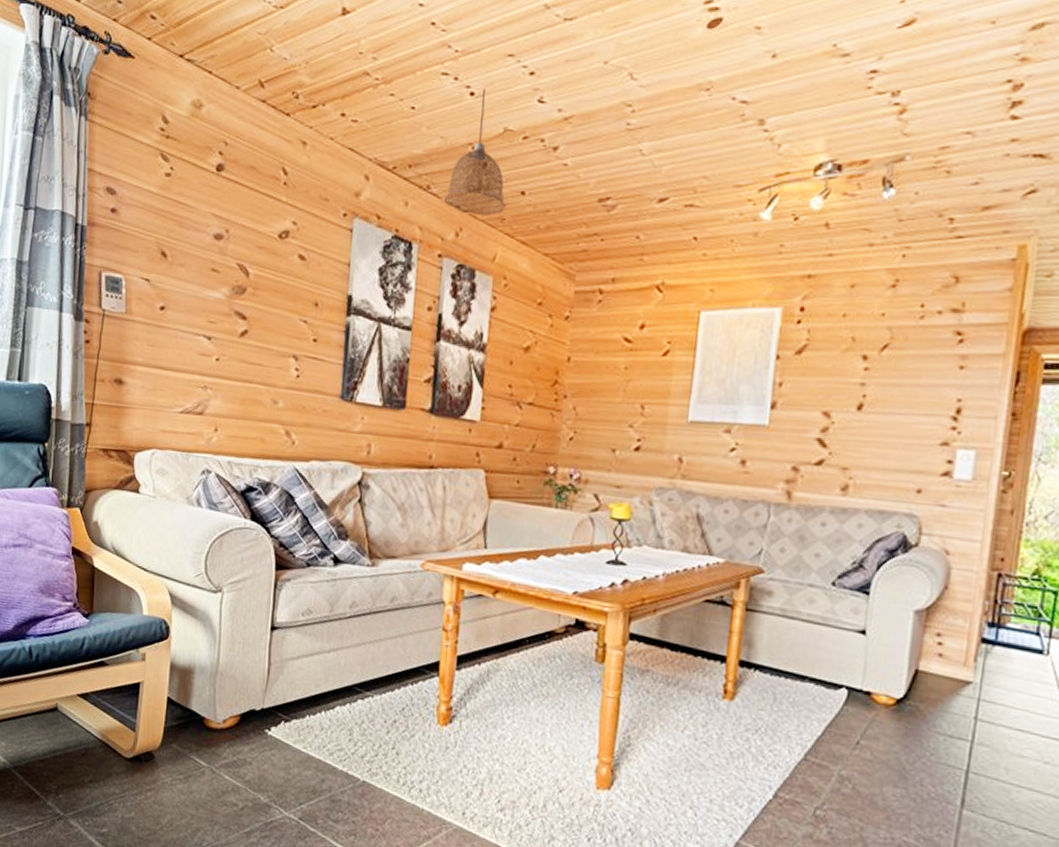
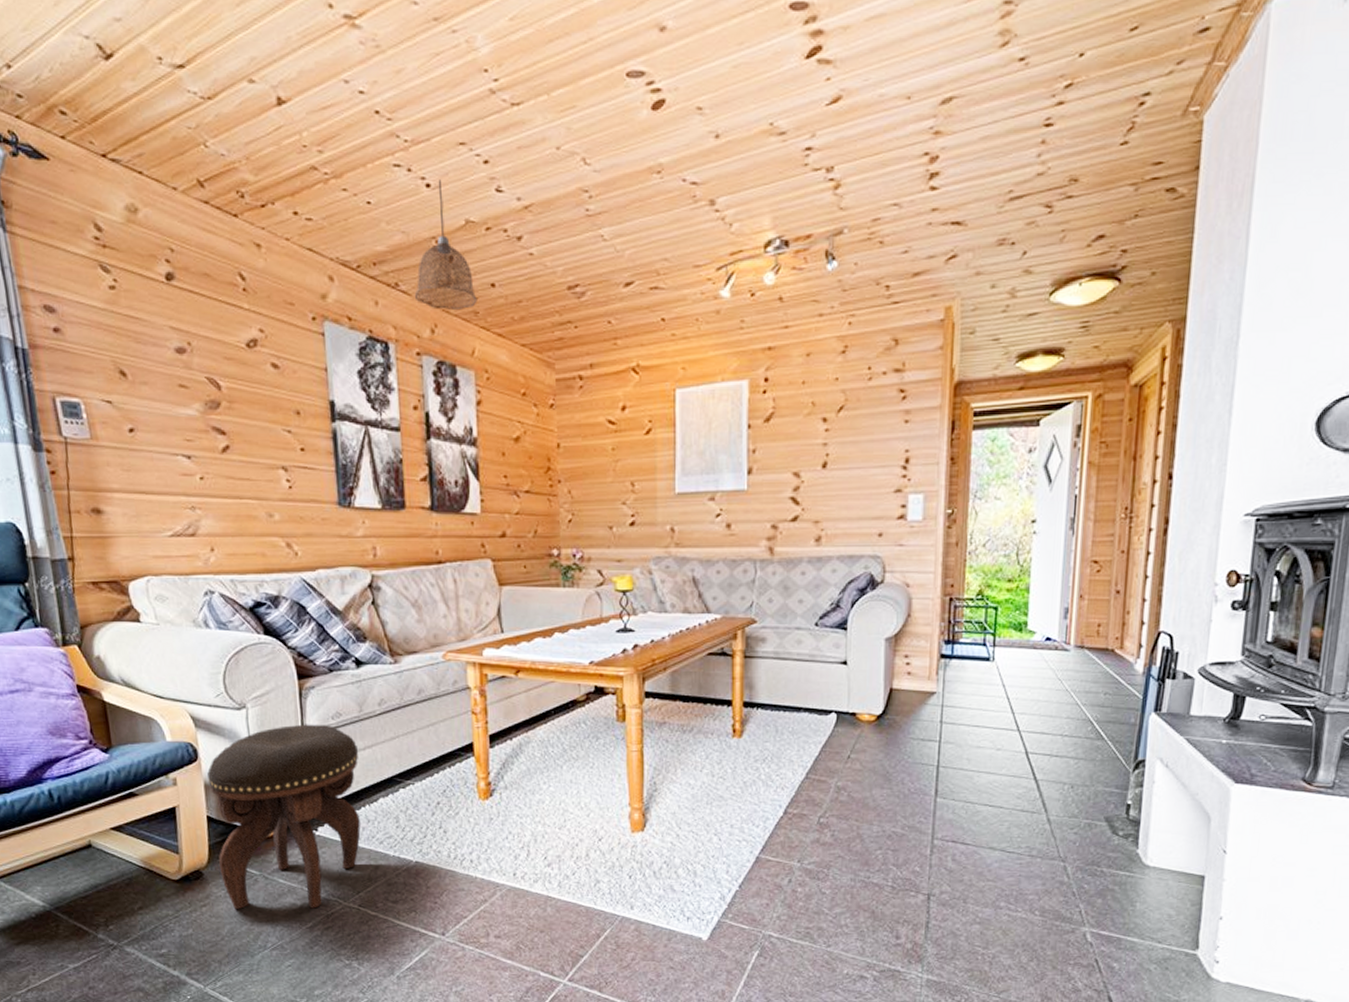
footstool: none [170,615,323,813] -> present [207,724,361,910]

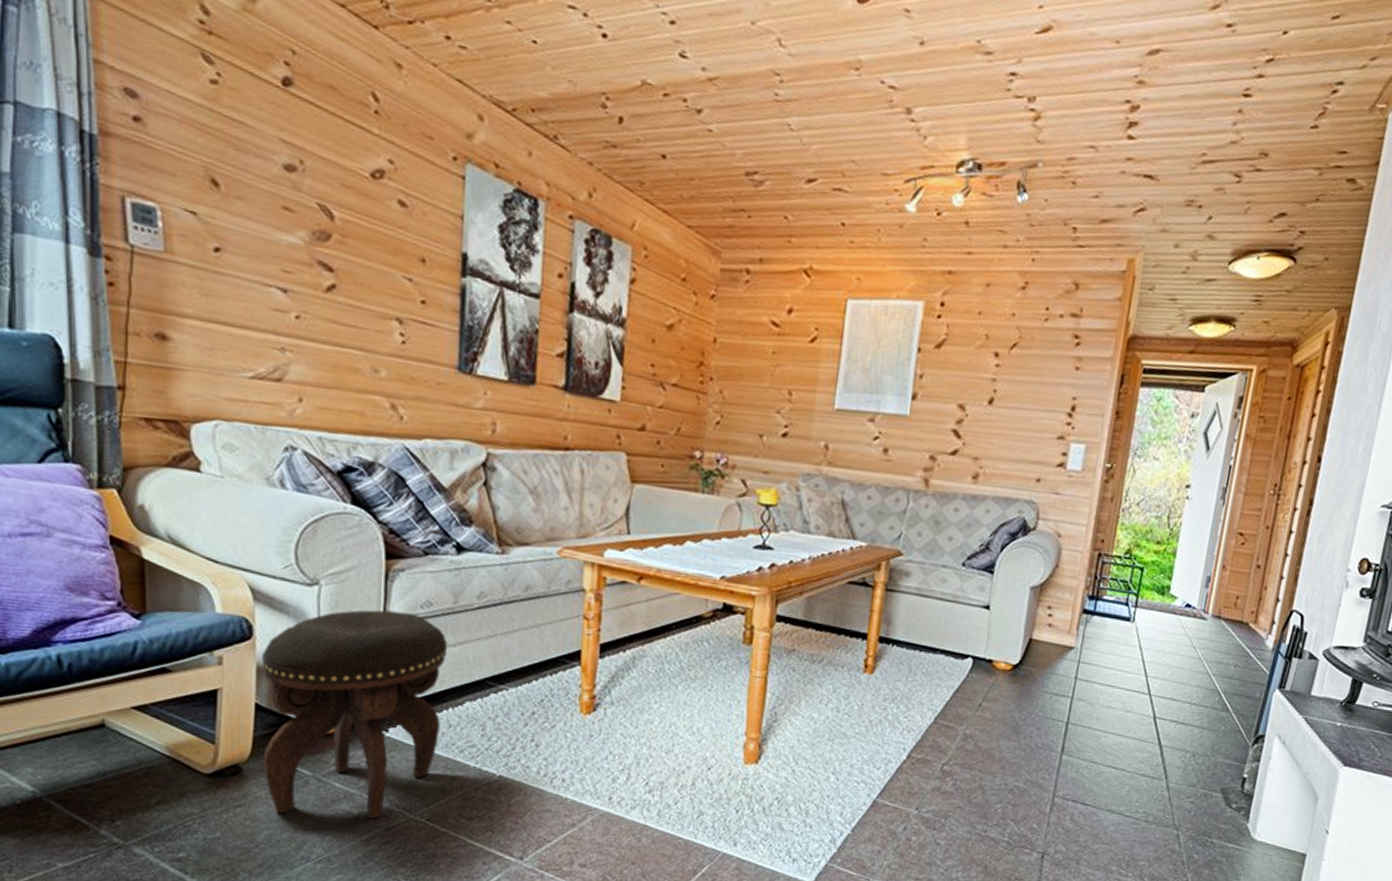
pendant lamp: present [414,180,478,311] -> none [574,32,645,178]

